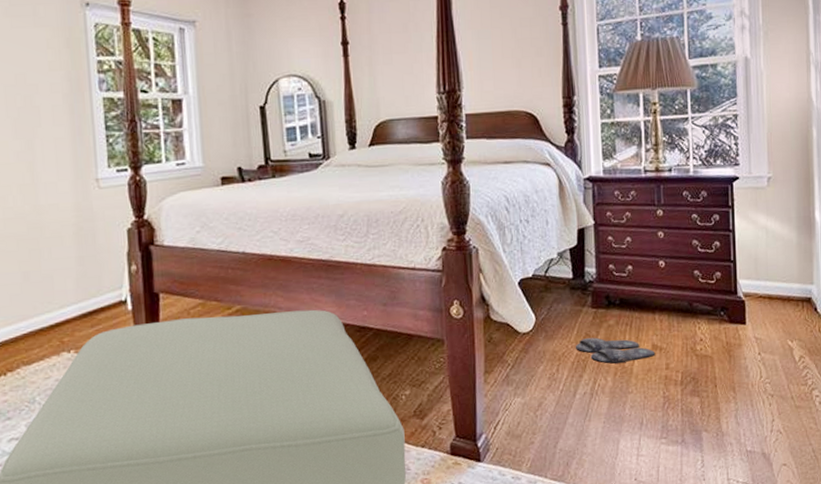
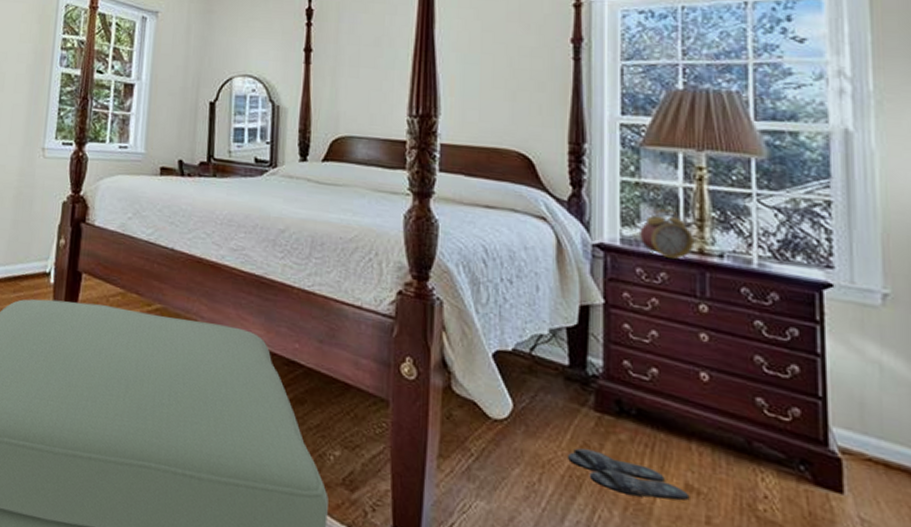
alarm clock: none [616,140,653,179] -> present [640,209,695,259]

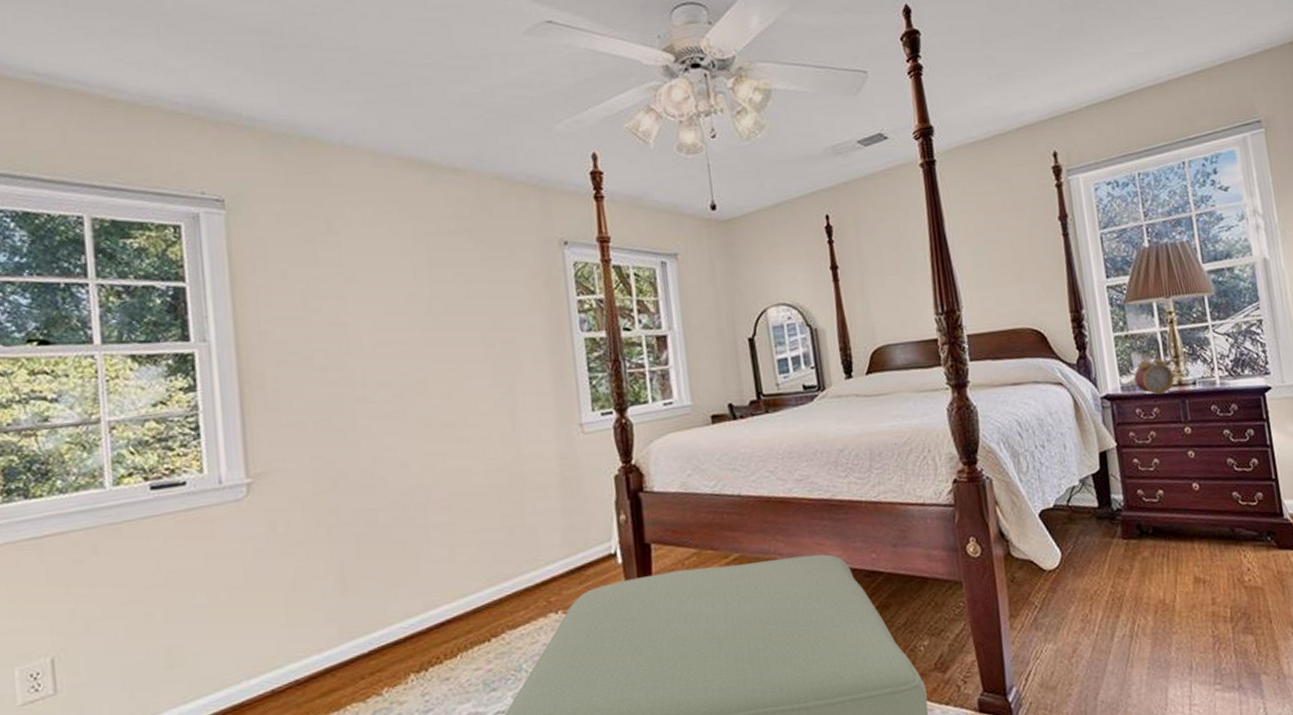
slippers: present [568,448,690,500] -> none [1109,572,1199,601]

